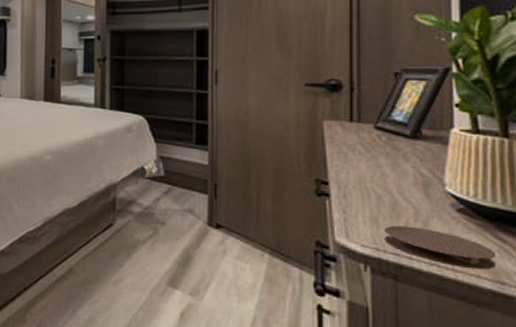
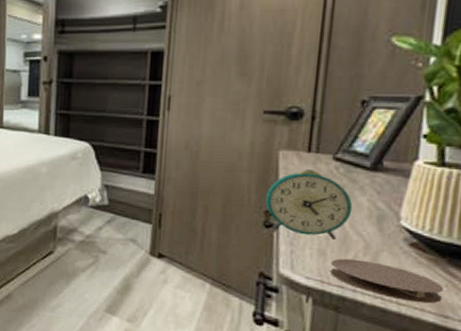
alarm clock: none [315,139,399,206] -> present [266,170,353,239]

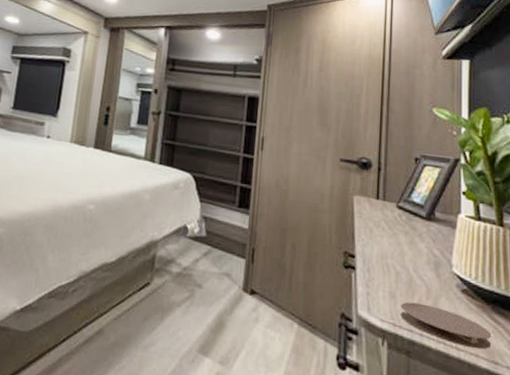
alarm clock: present [266,170,353,239] -> none [344,215,415,283]

